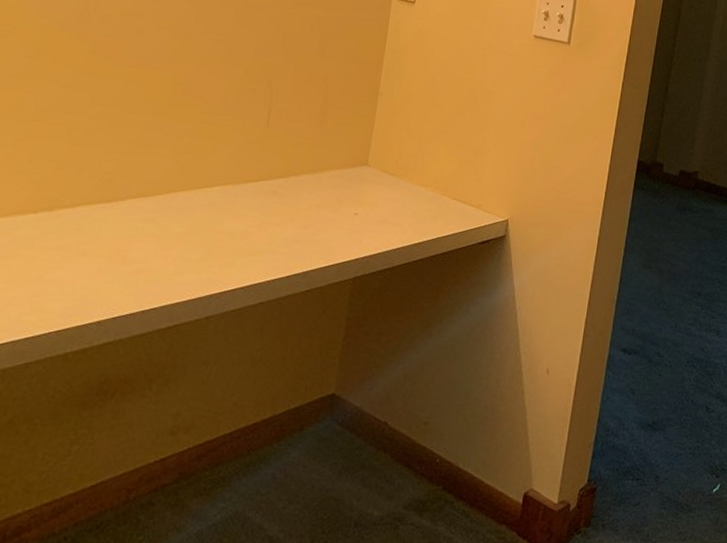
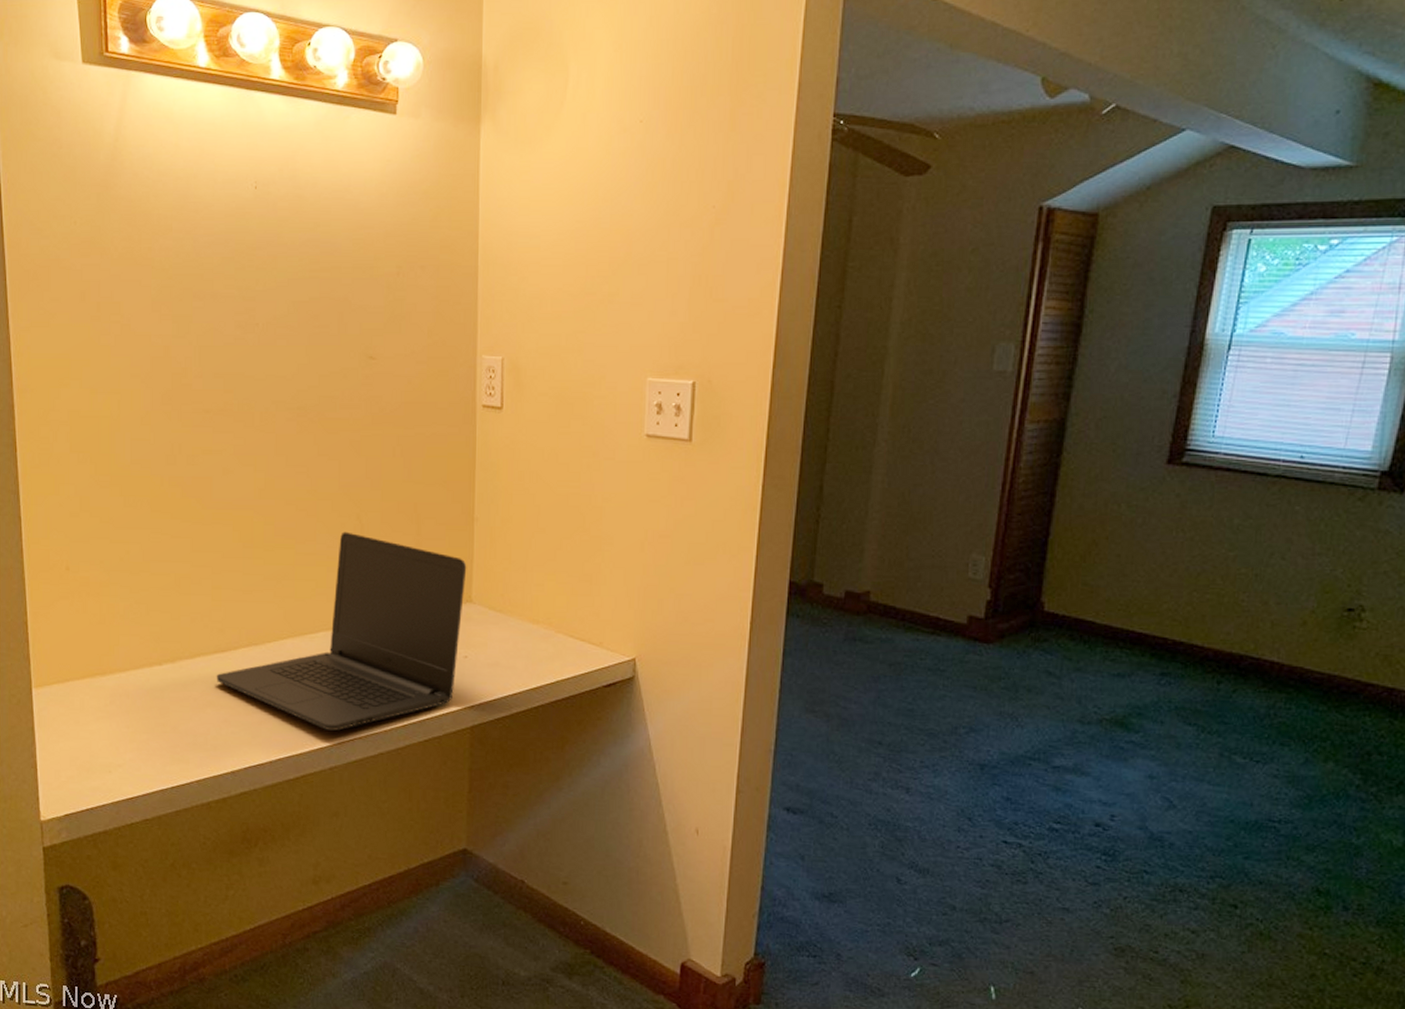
laptop: none [96,96,367,281] -> present [216,531,467,731]

